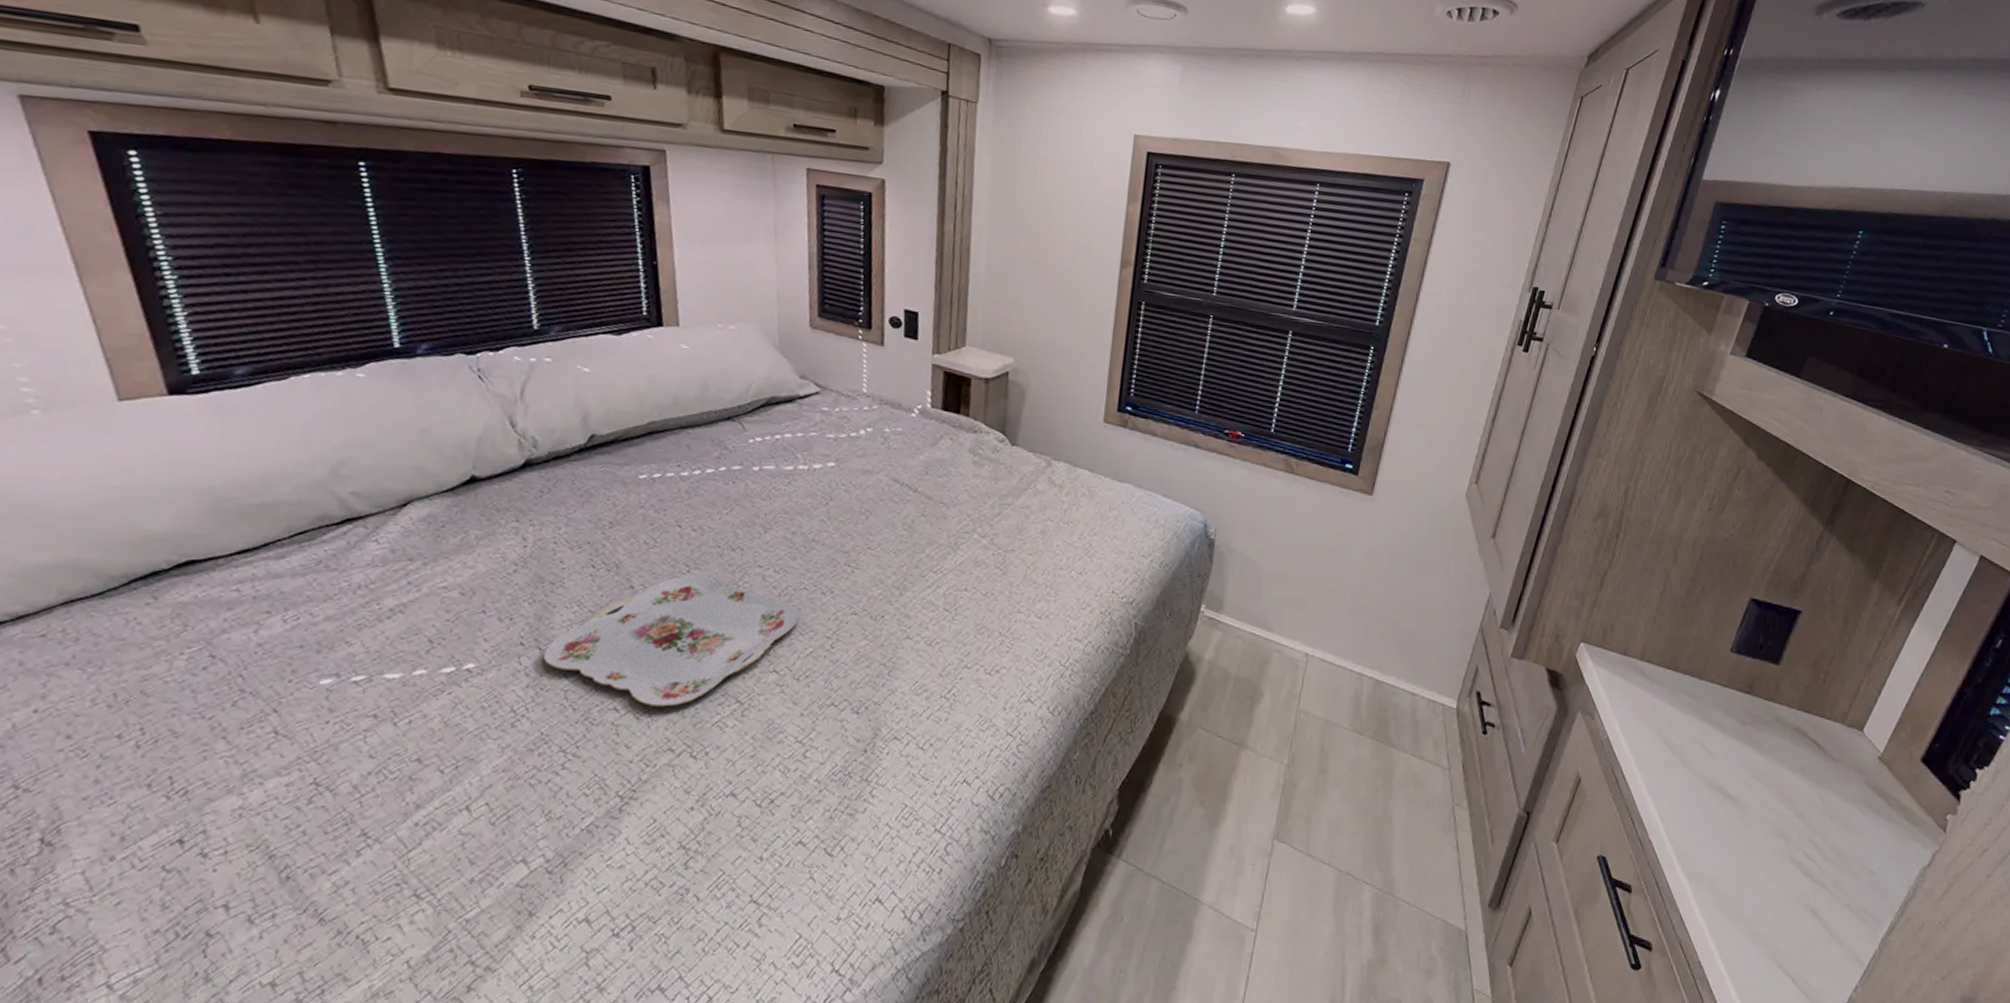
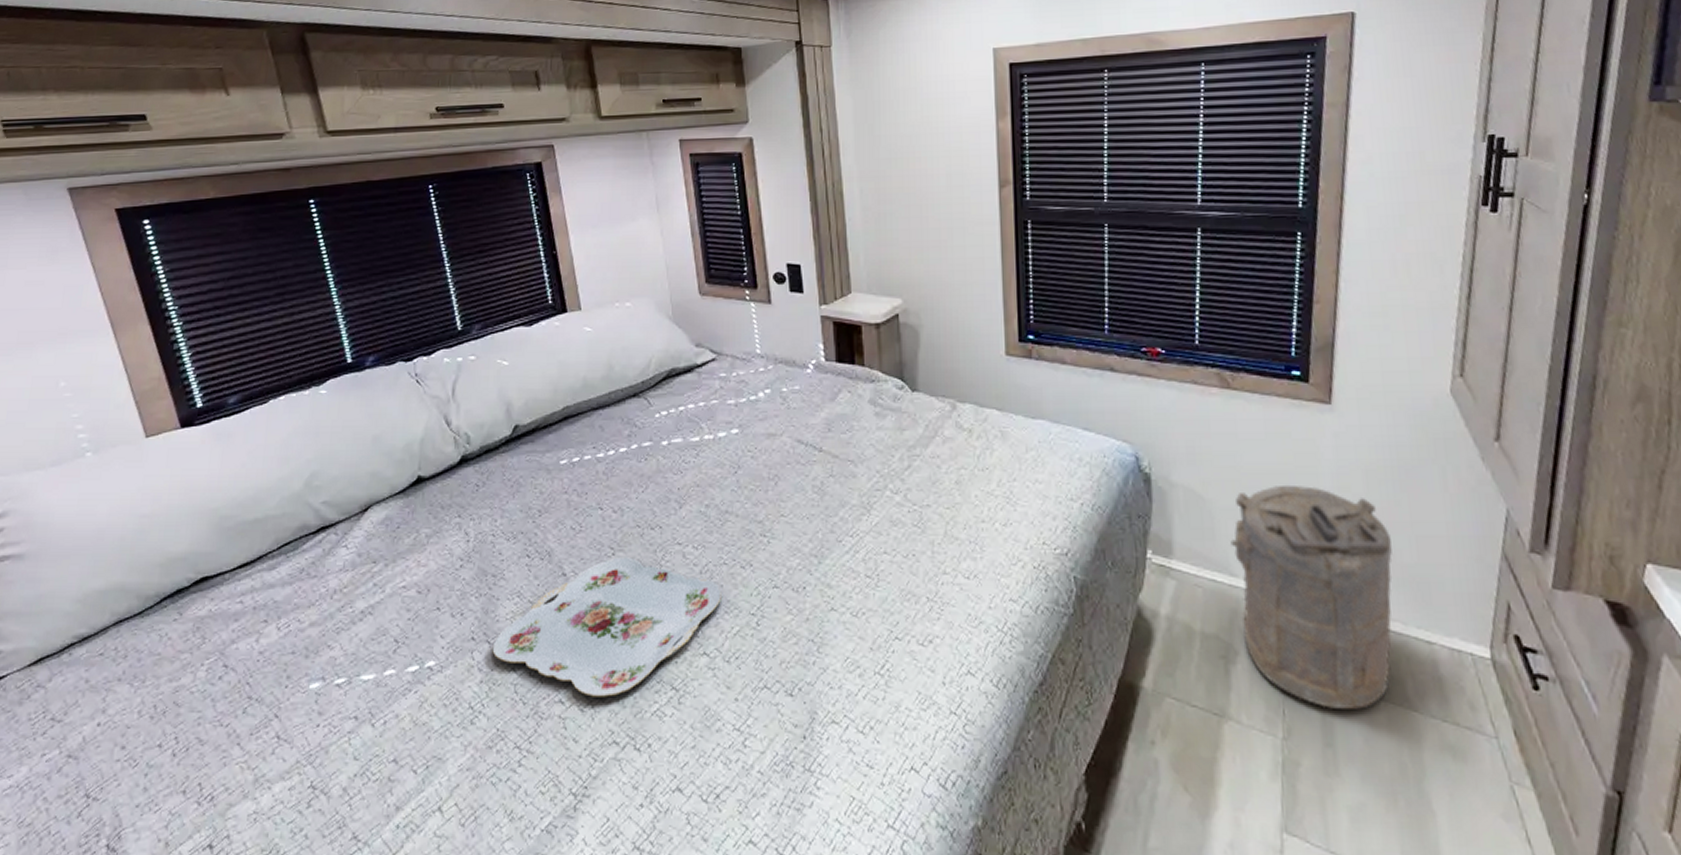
laundry hamper: none [1269,558,1399,744] -> present [1230,484,1392,709]

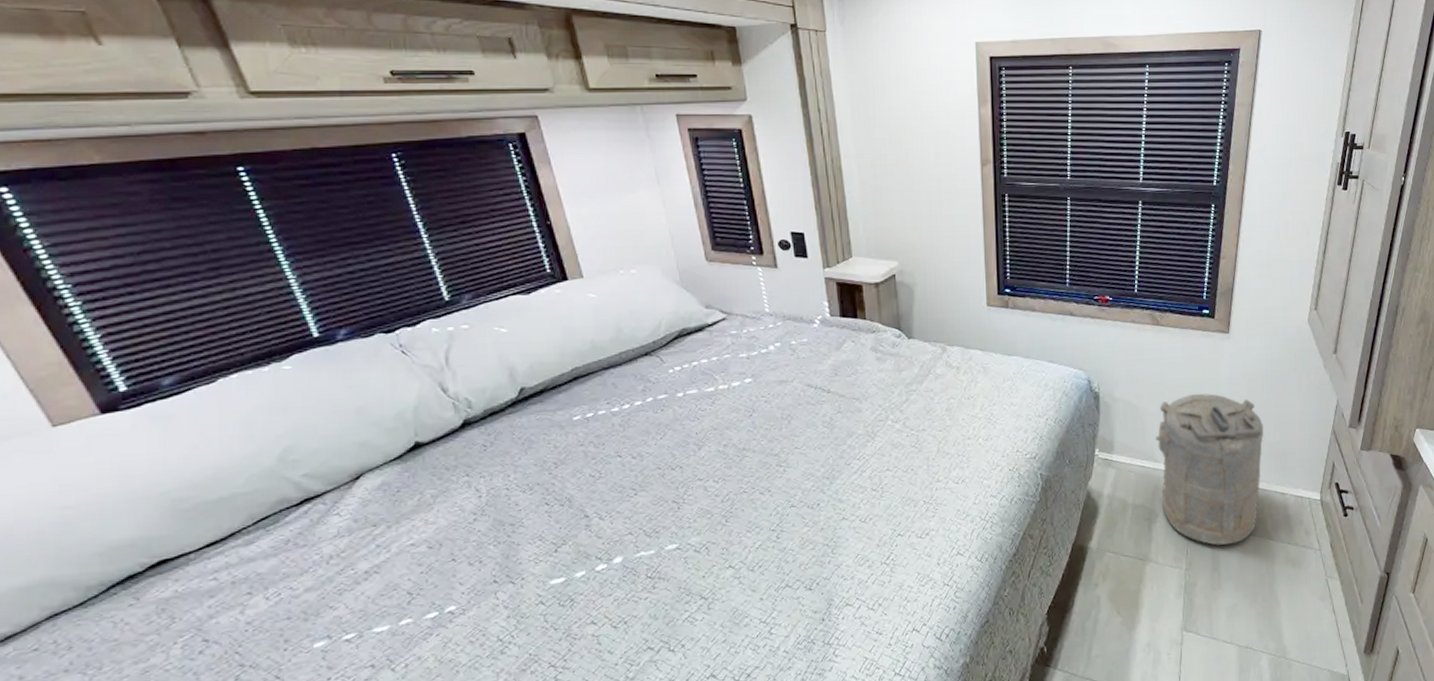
serving tray: present [492,557,722,697] -> none [517,495,743,615]

